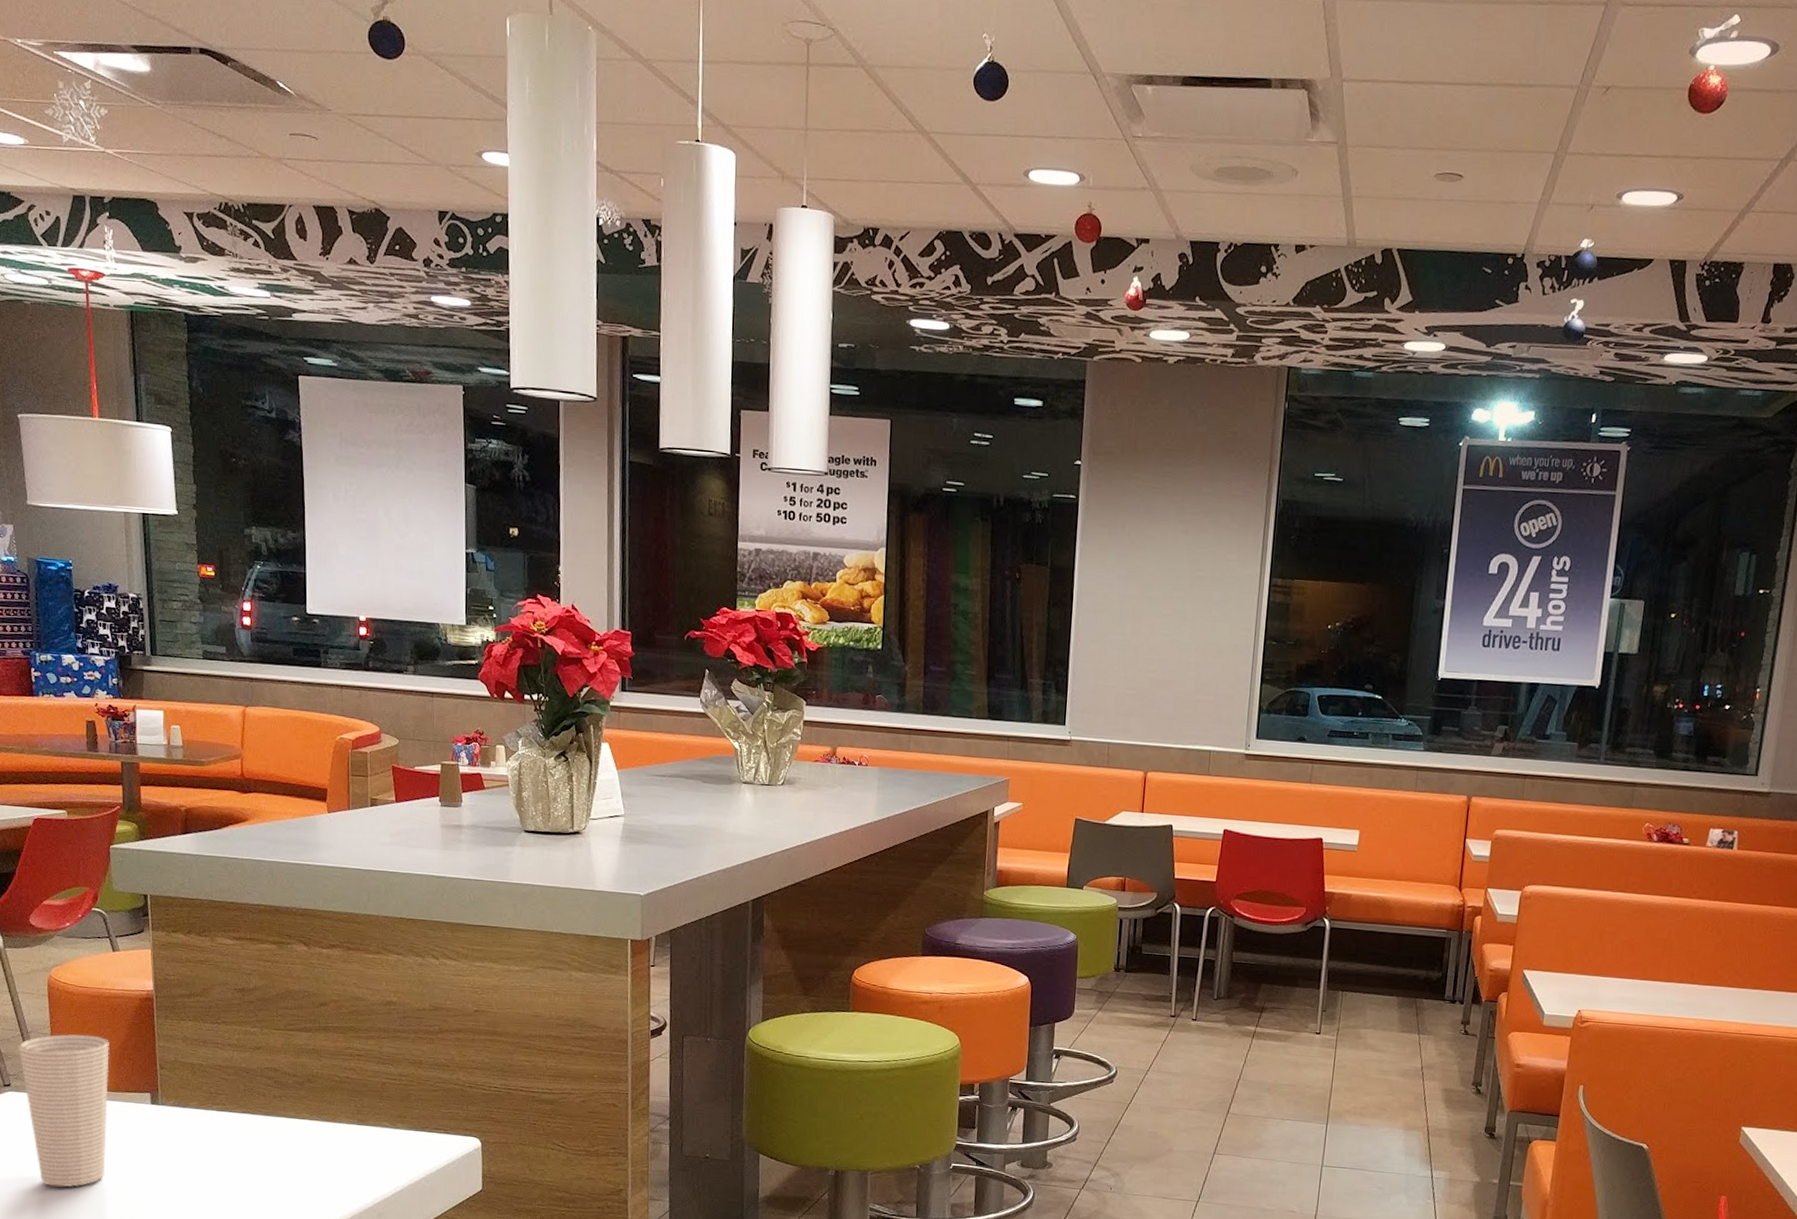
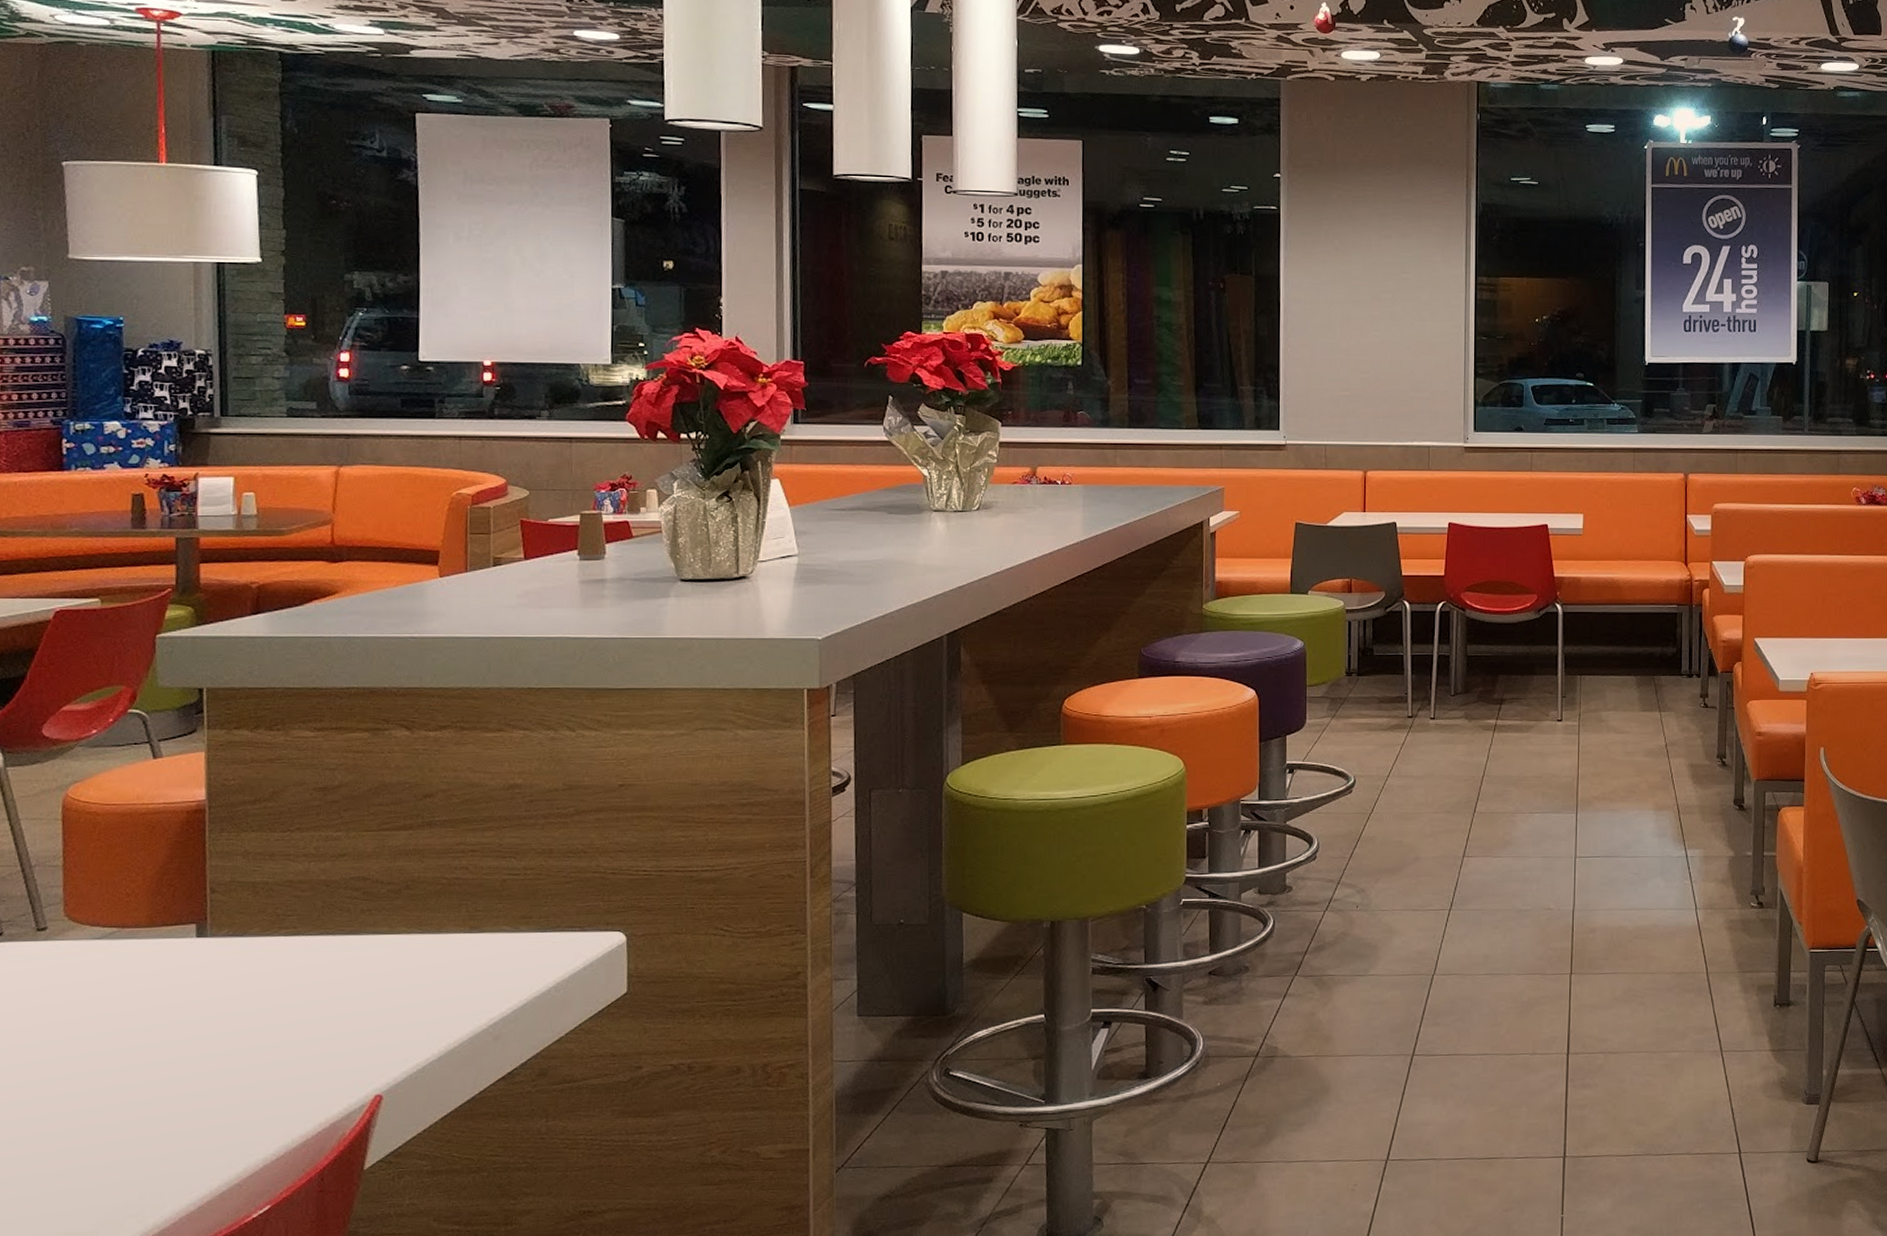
cup: present [18,1034,109,1188] -> none [16,861,143,1055]

